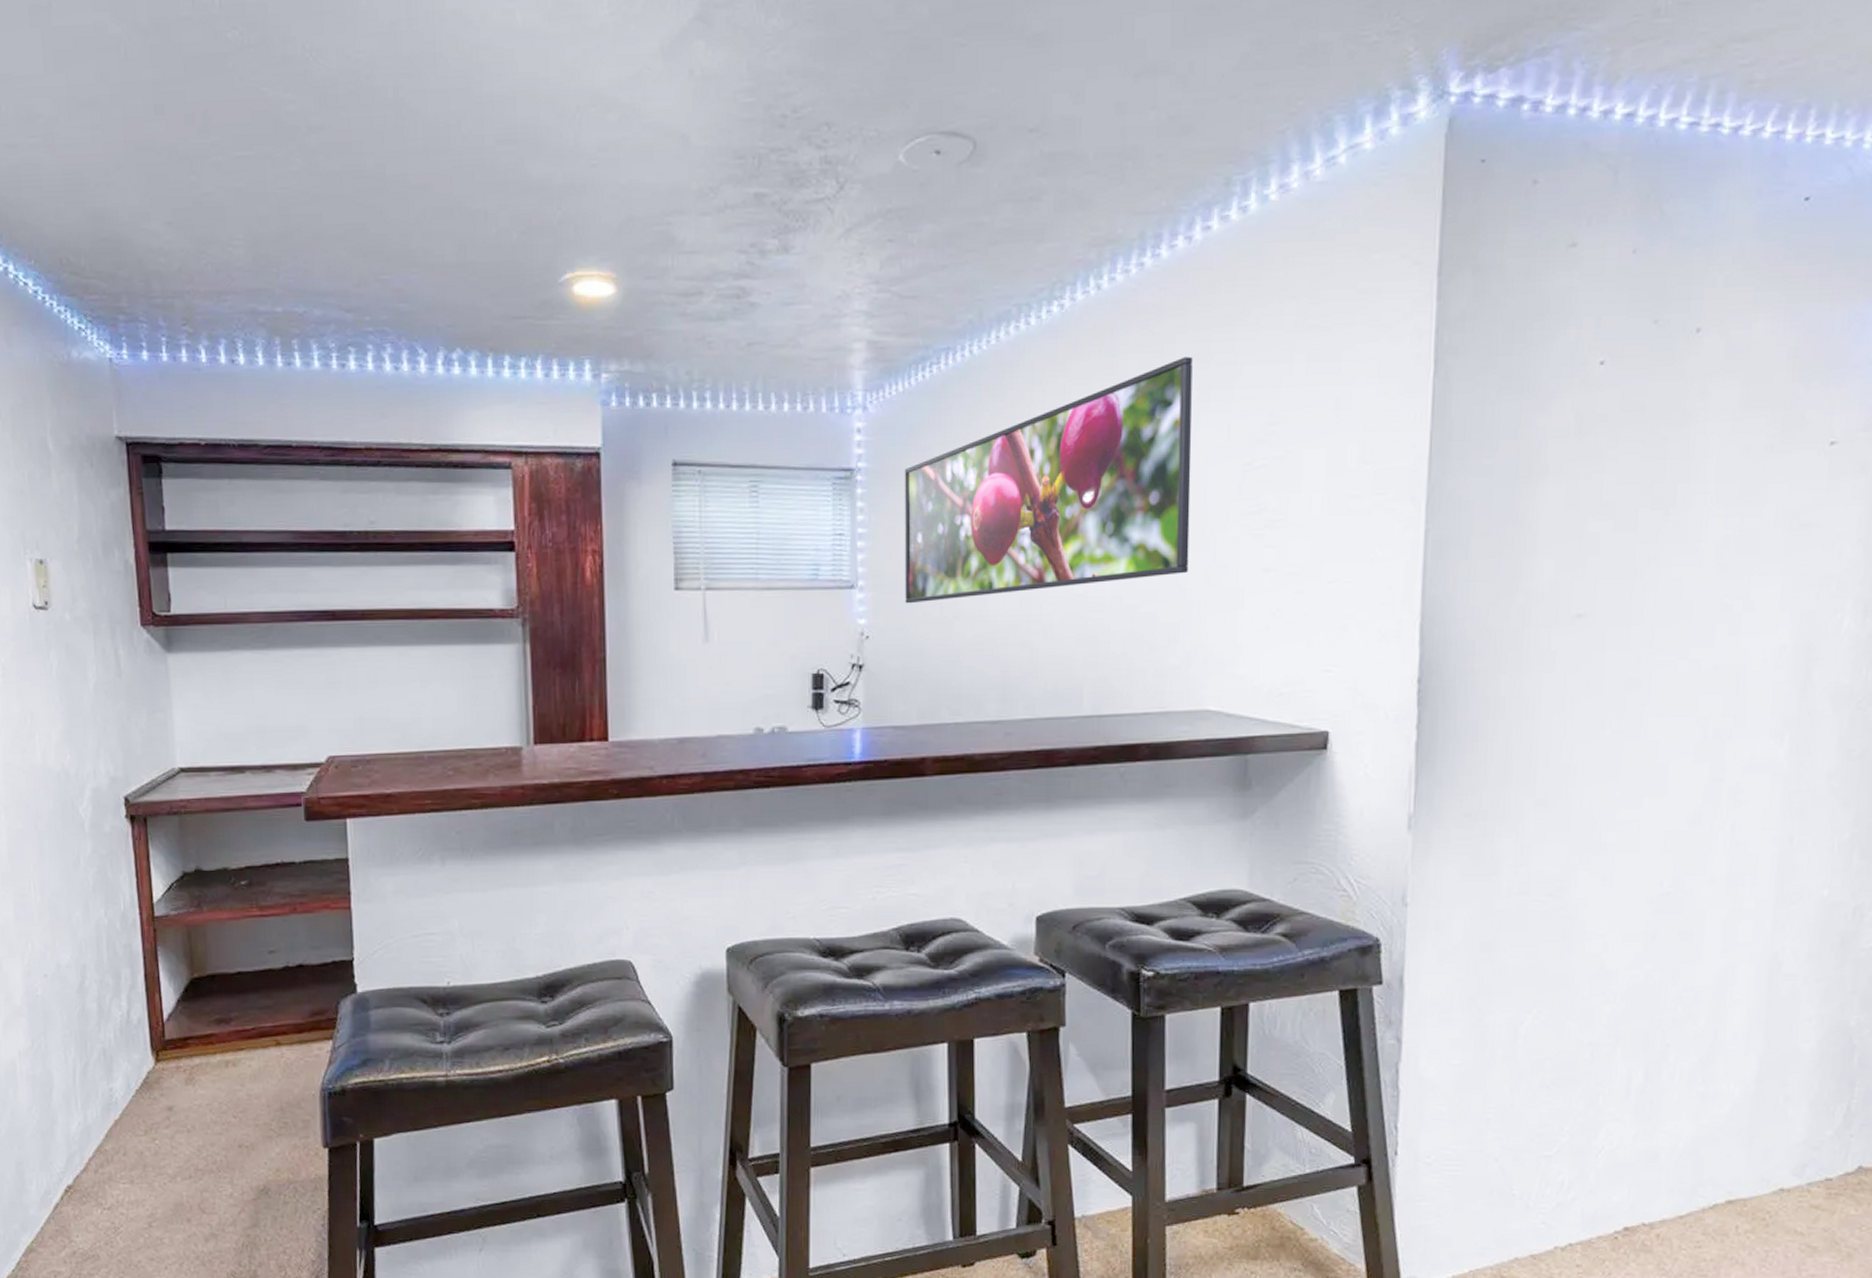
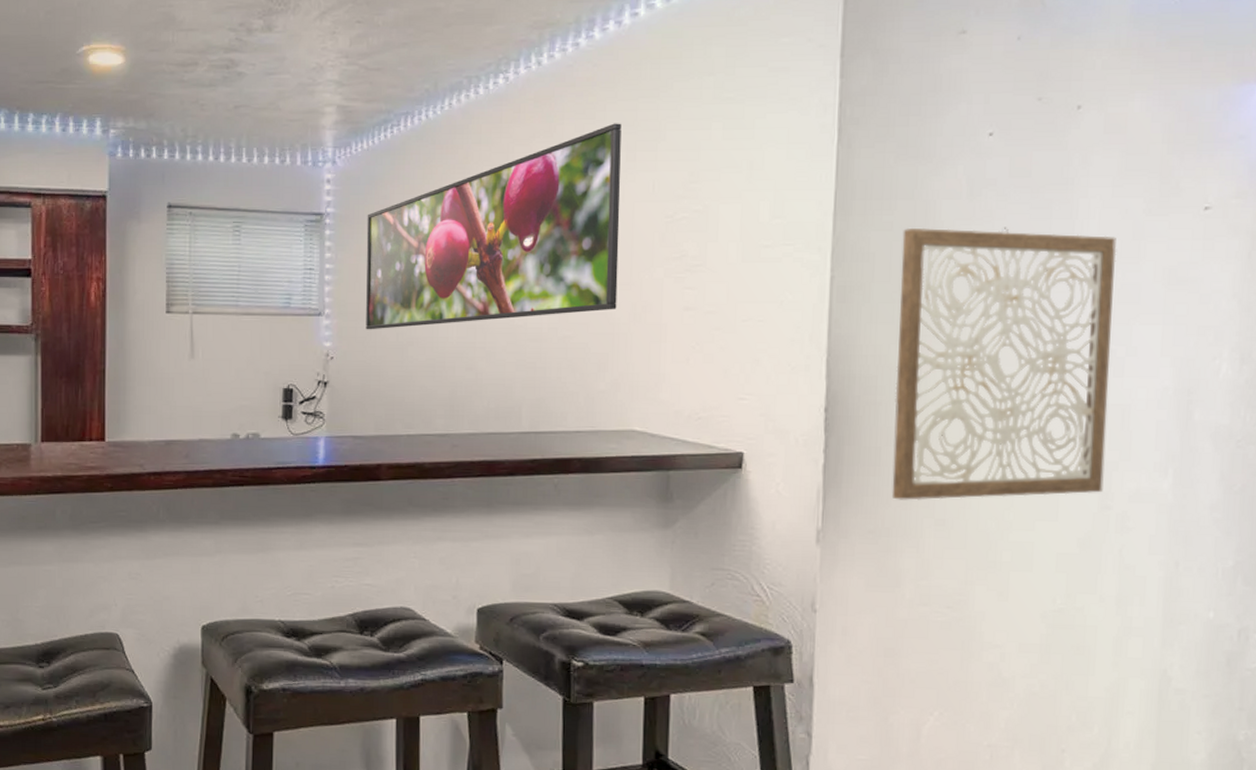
wall art: none [1489,468,1736,779] -> present [891,227,1117,501]

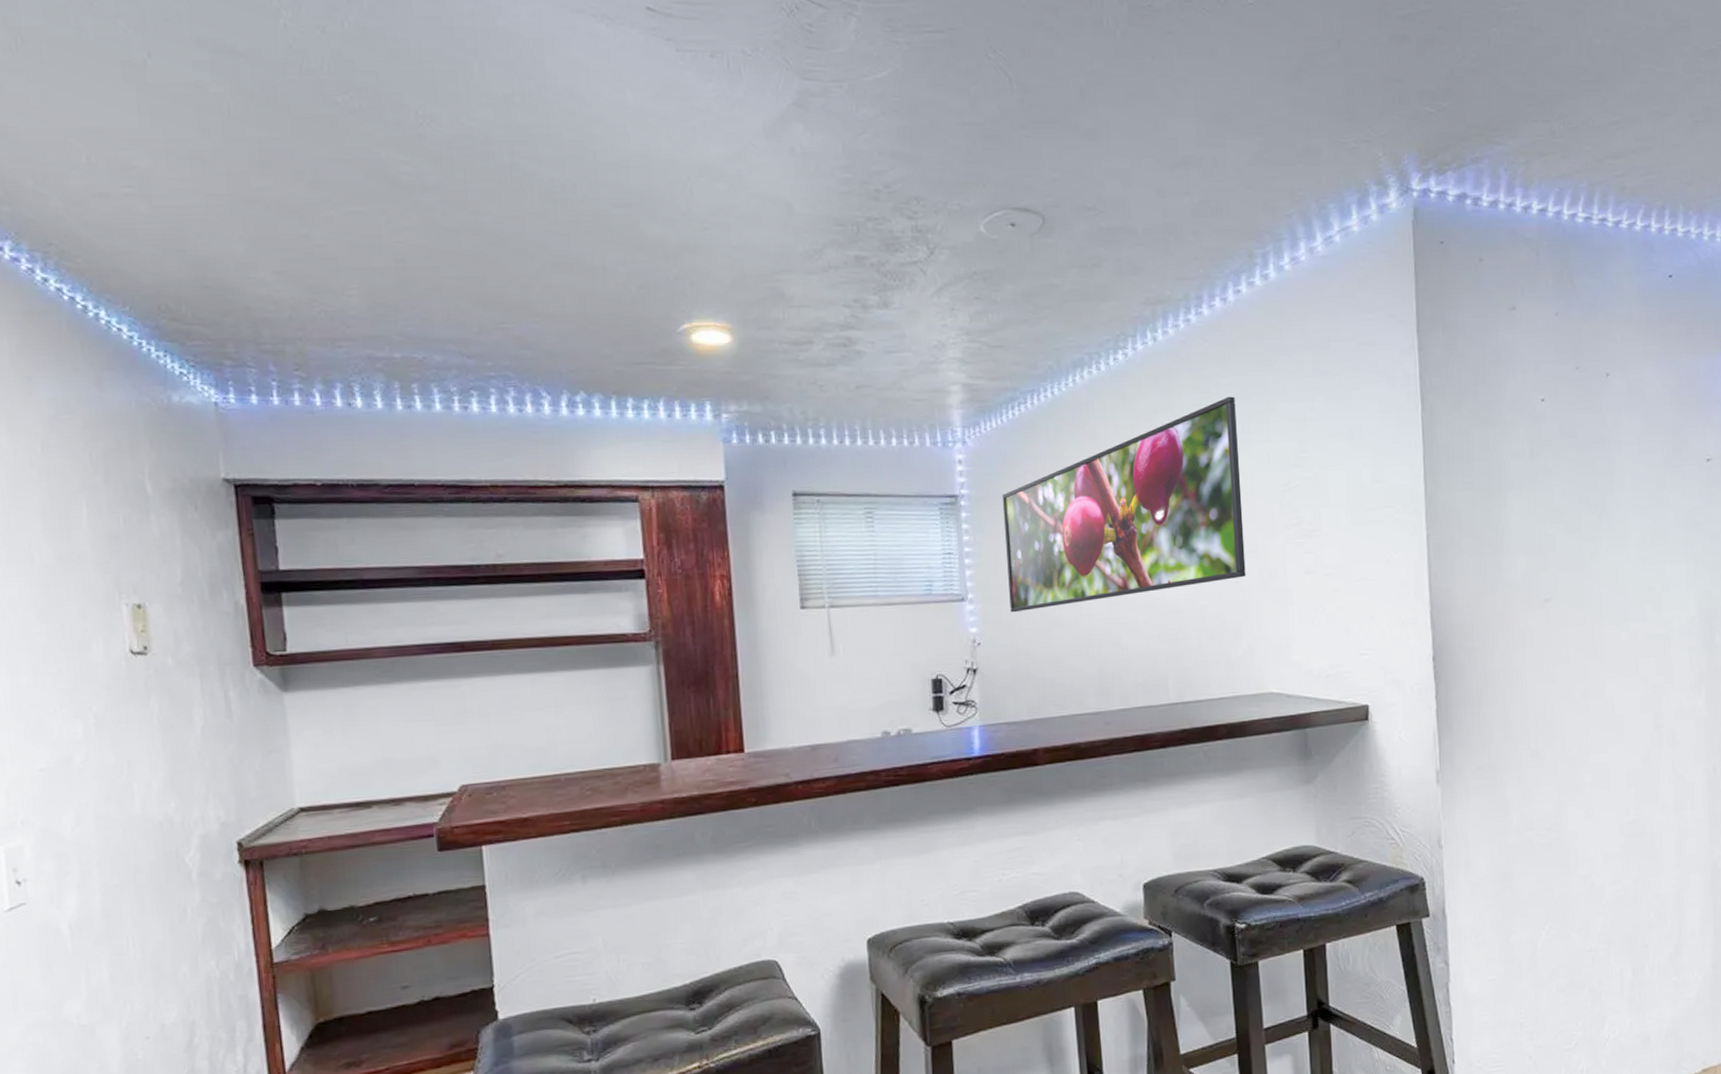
wall art: present [891,227,1117,501] -> none [1481,482,1655,736]

